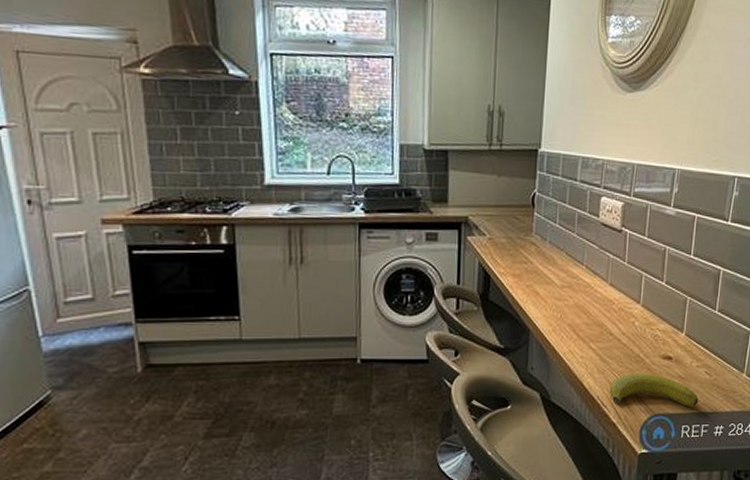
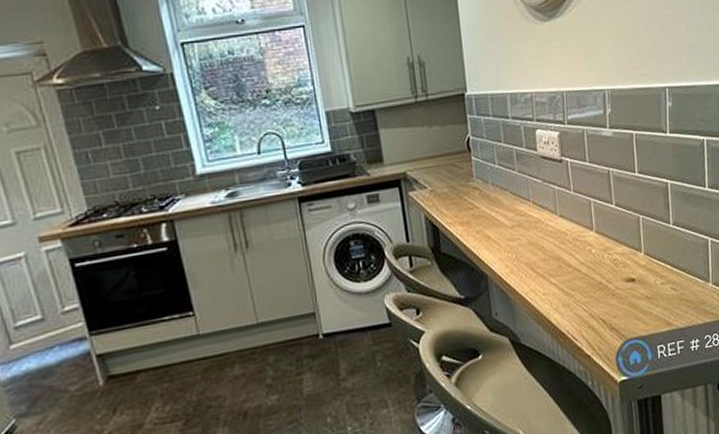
banana: present [609,373,699,408] -> none [577,298,669,336]

